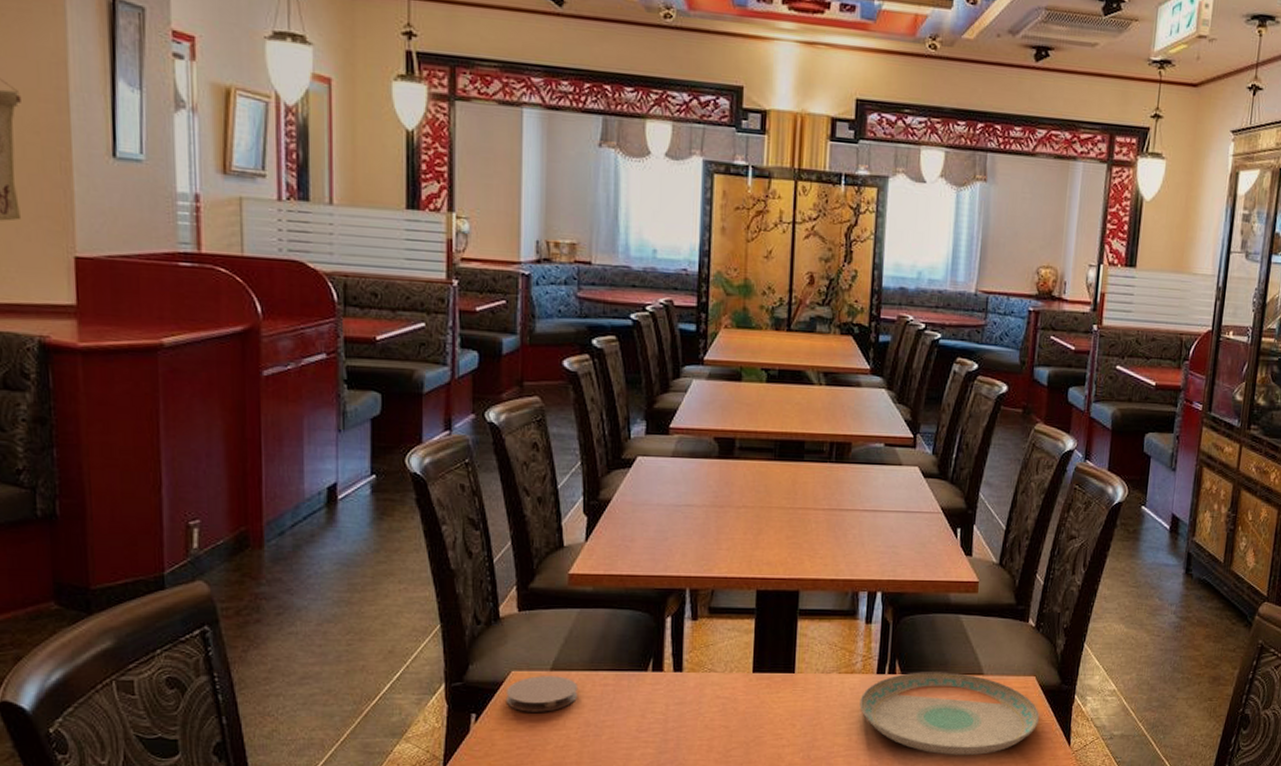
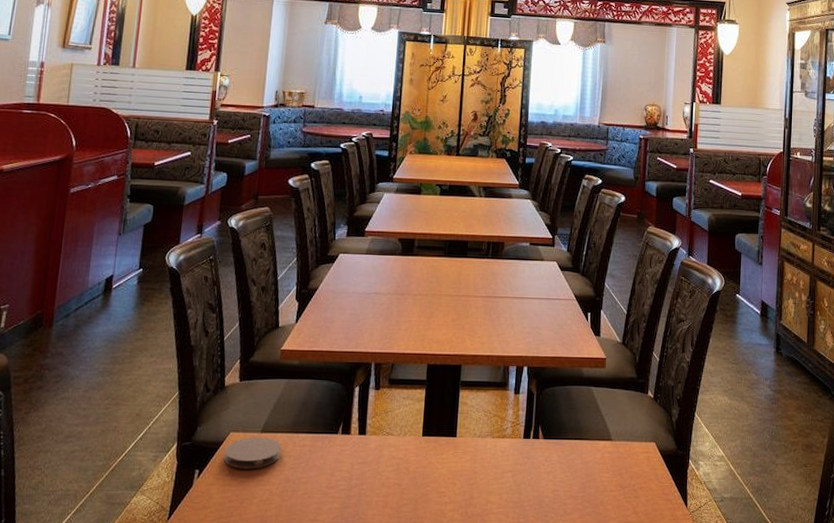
plate: present [859,672,1040,755] -> none [509,437,660,514]

